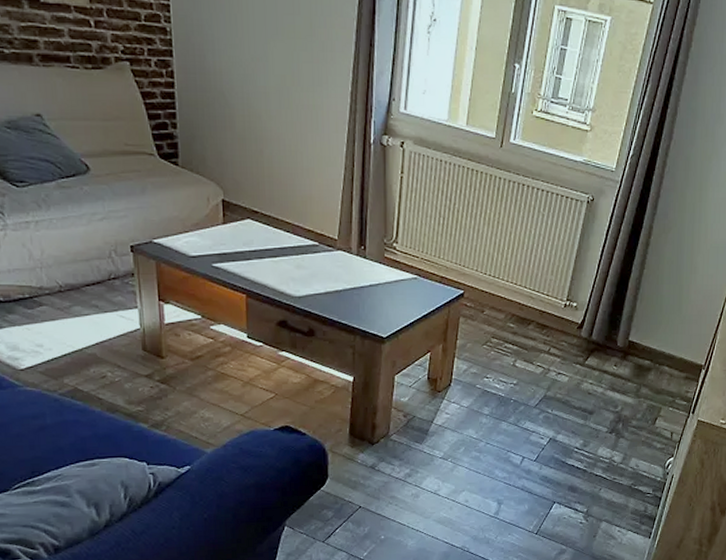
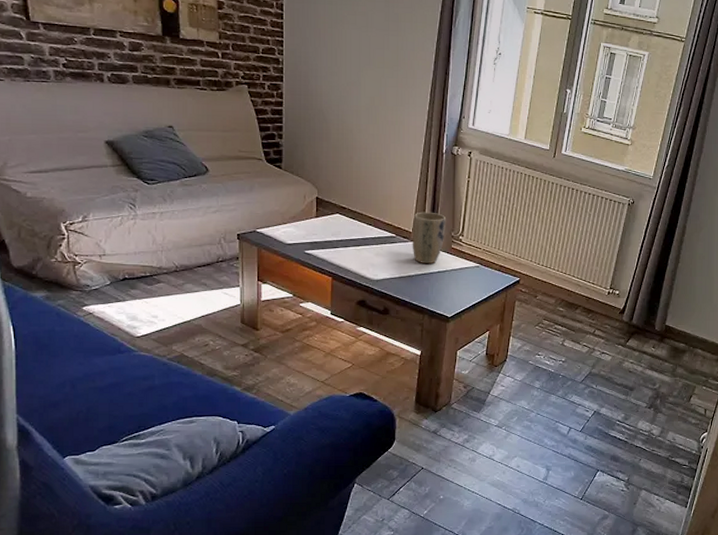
plant pot: none [337,215,377,276] -> present [412,212,446,263]

